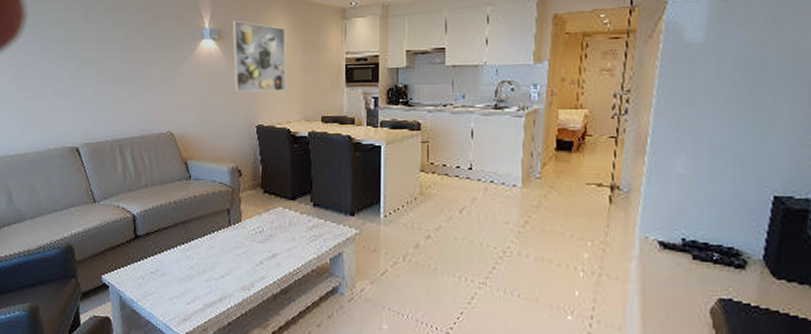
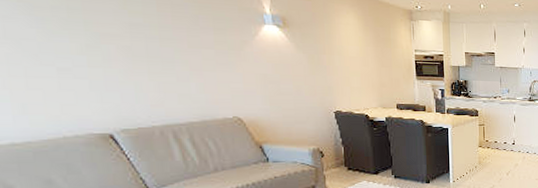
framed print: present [232,20,286,91] -> none [297,8,361,81]

